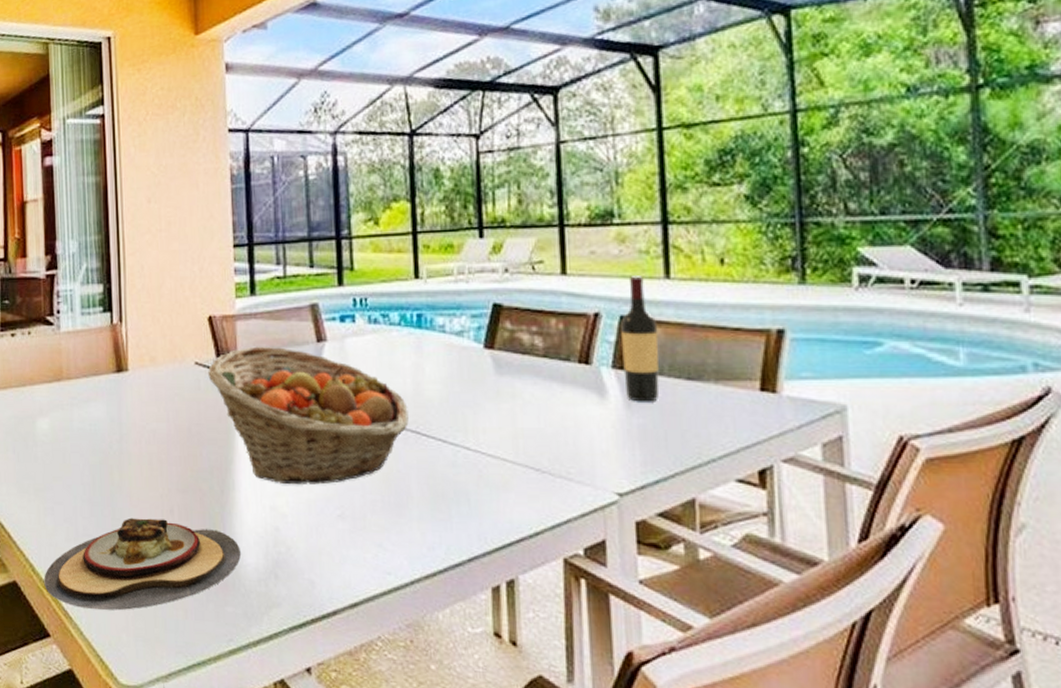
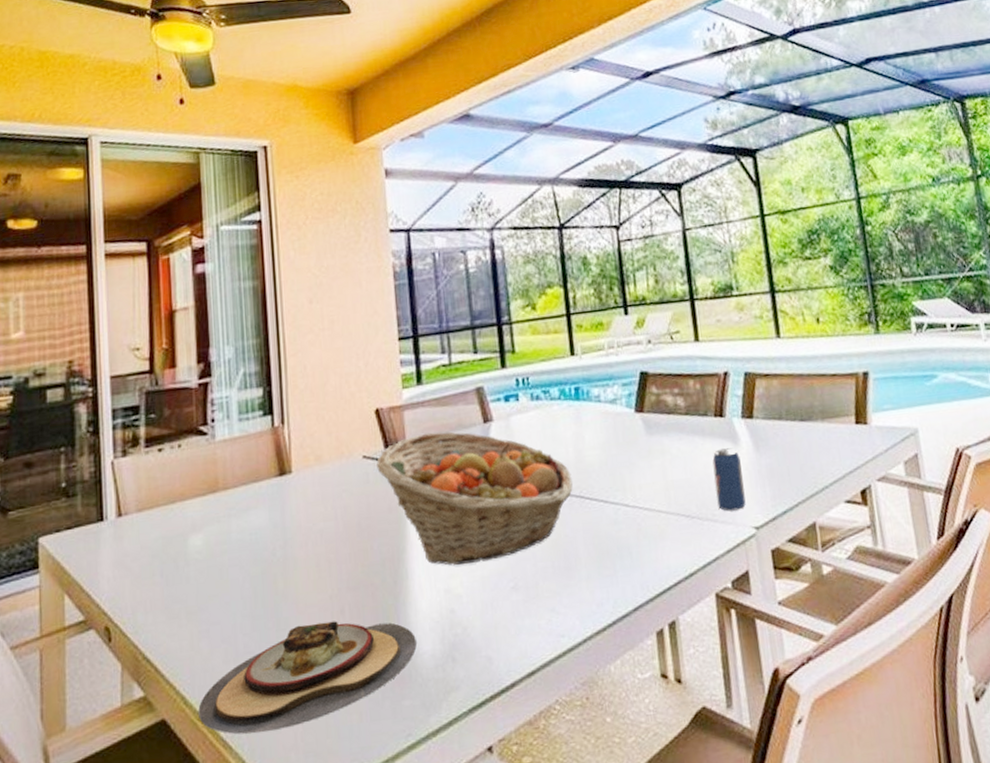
beverage can: none [572,400,609,472] -> present [712,448,746,512]
wine bottle: present [621,276,660,402] -> none [745,337,781,445]

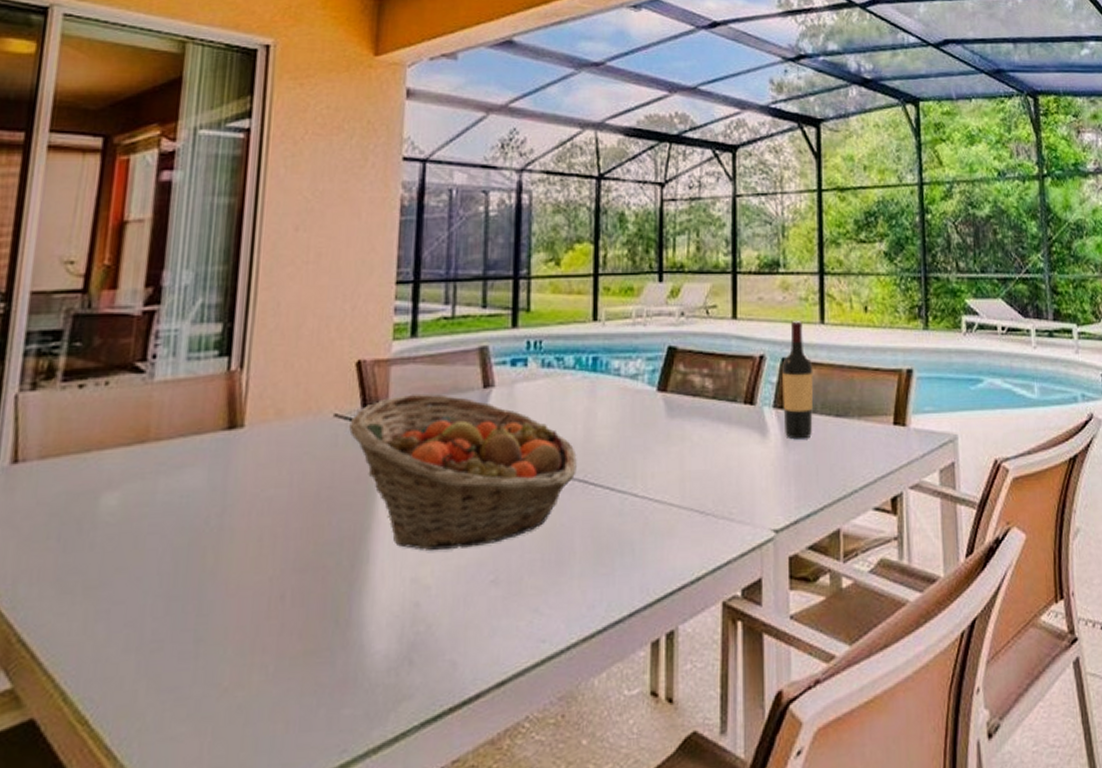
plate: present [198,621,417,735] -> none [79,608,369,742]
beverage can: present [712,448,746,512] -> none [736,440,767,510]
wine bottle: none [745,337,781,445] -> present [782,321,814,440]

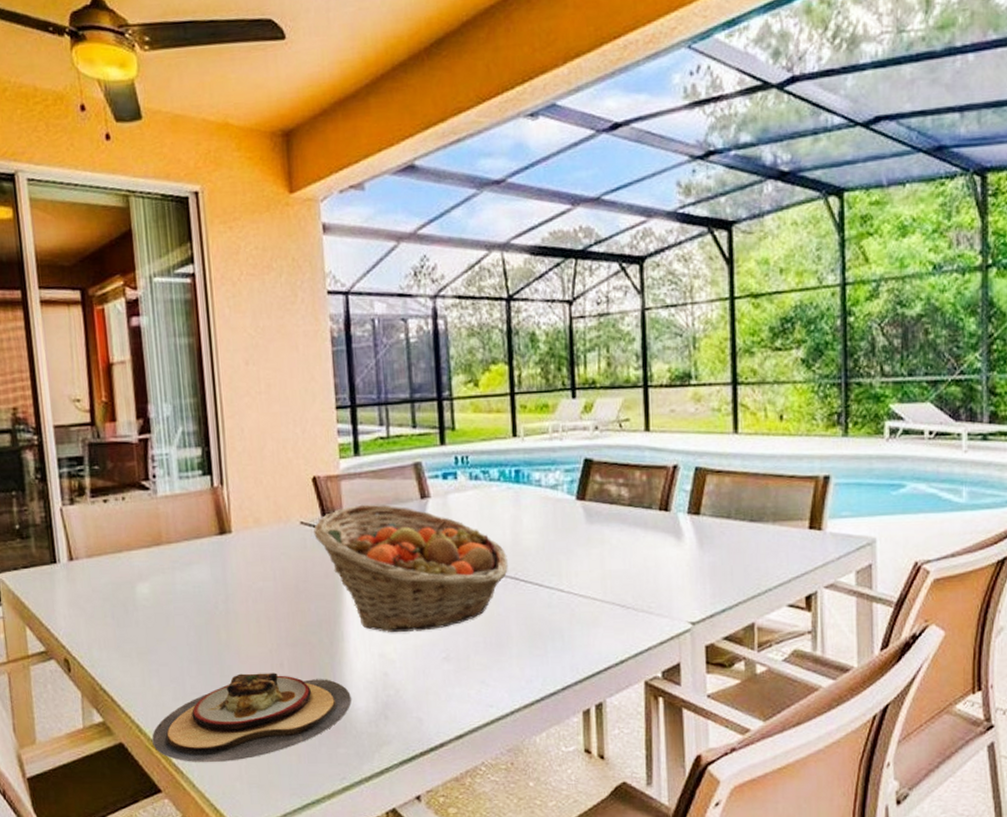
plate: none [79,608,369,742] -> present [152,673,351,763]
wine bottle: present [782,321,814,440] -> none [696,431,728,543]

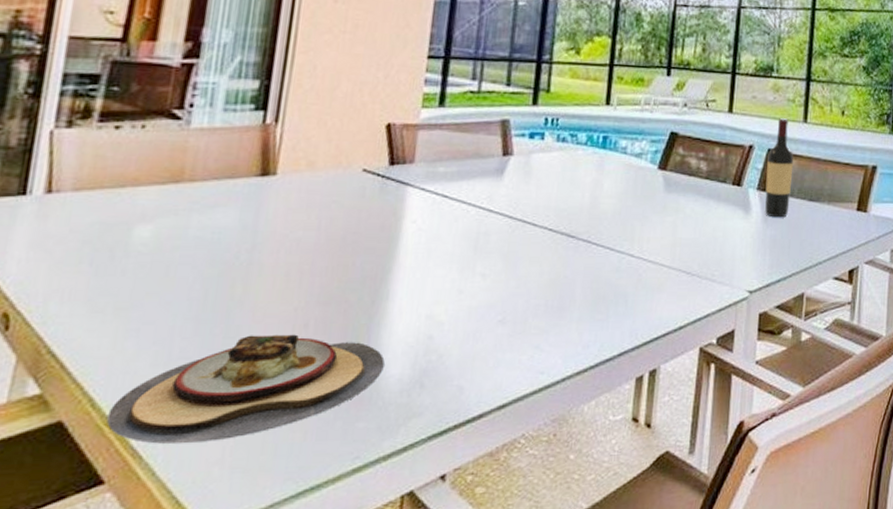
fruit basket: present [313,504,508,632] -> none [376,156,583,292]
wine bottle: none [696,431,728,543] -> present [765,118,794,218]

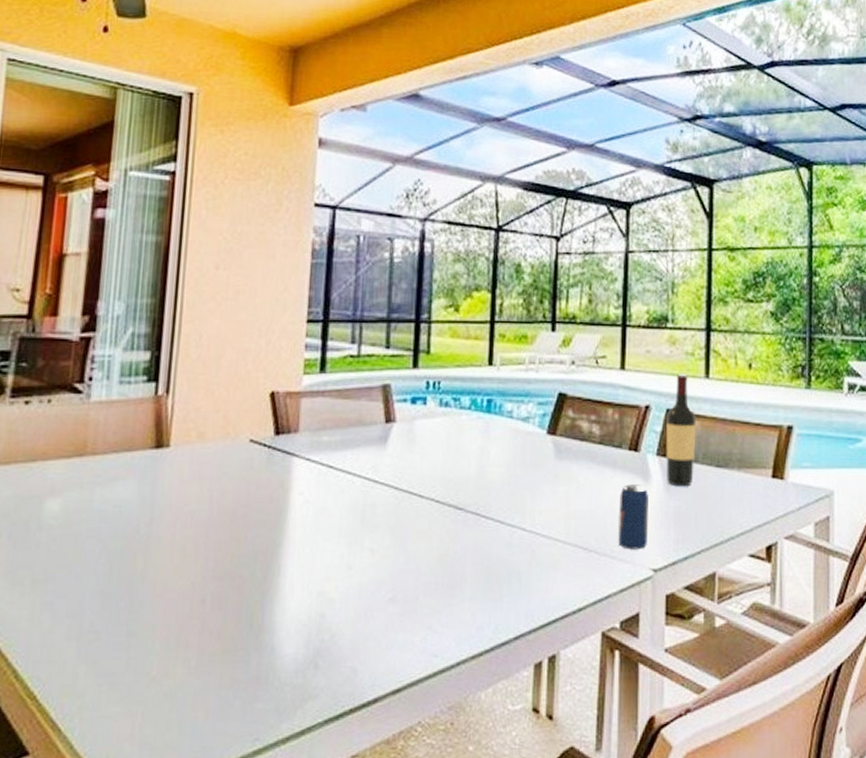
plate: present [106,334,385,445] -> none [29,610,279,719]
beverage can: none [719,215,748,274] -> present [618,484,649,550]

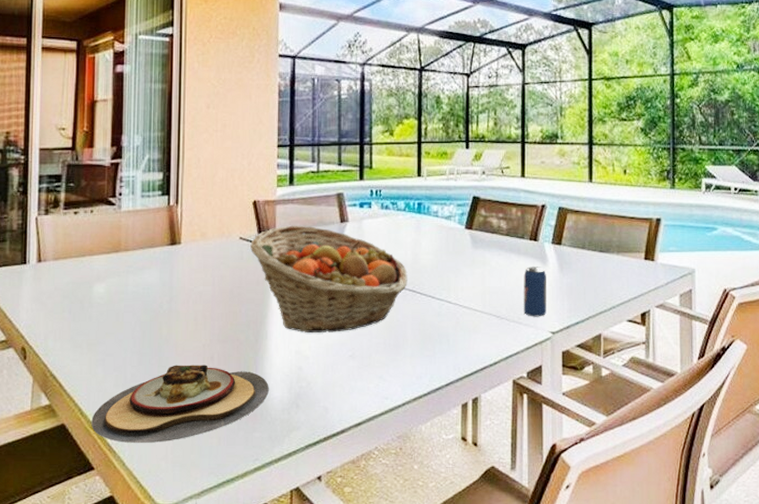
plate: none [29,610,279,719] -> present [91,365,269,444]
fruit basket: none [263,425,470,568] -> present [250,225,408,332]
wine bottle: present [666,374,697,487] -> none [559,180,583,268]

